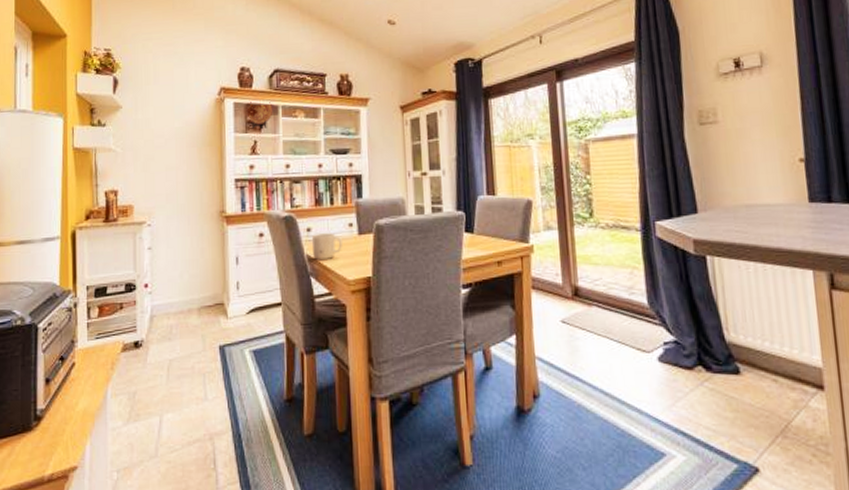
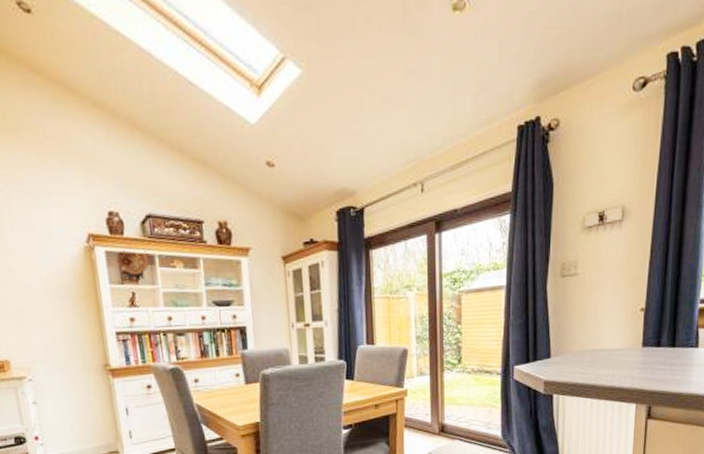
mug: present [311,233,342,260] -> none [199,383,231,408]

